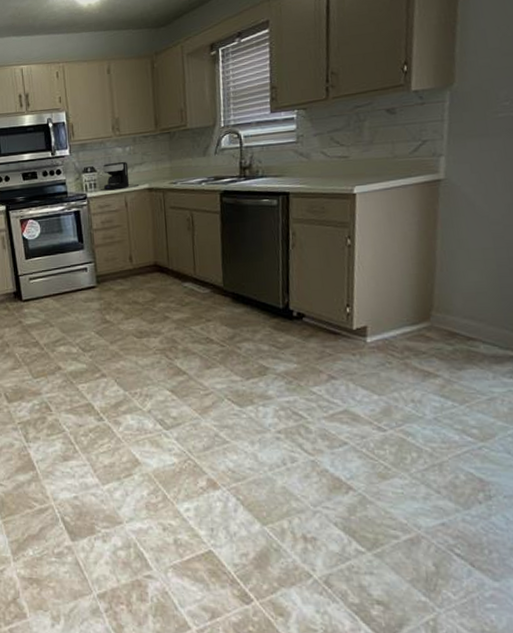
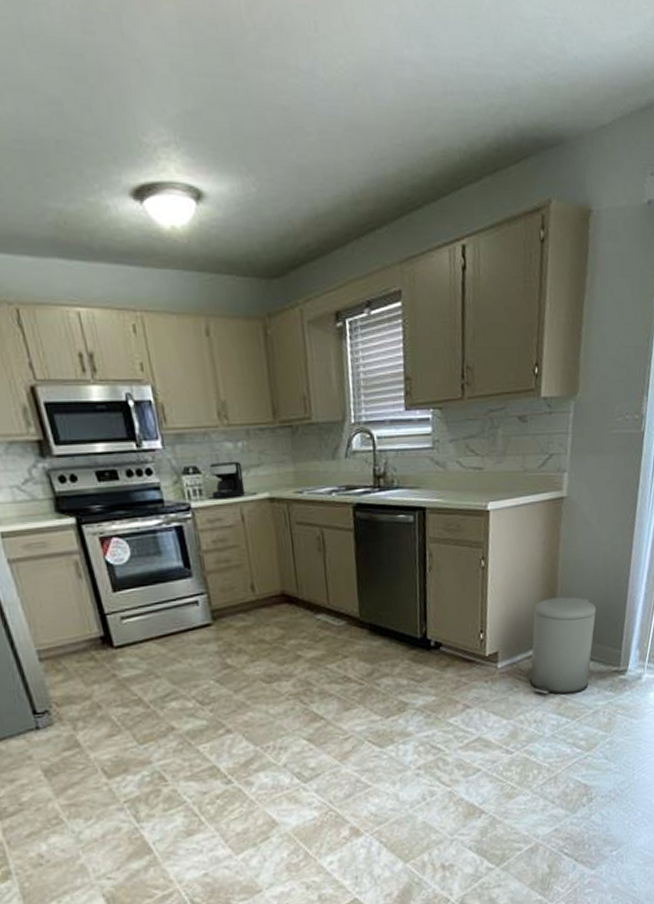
pedal bin: none [405,276,488,377] -> present [530,596,597,695]

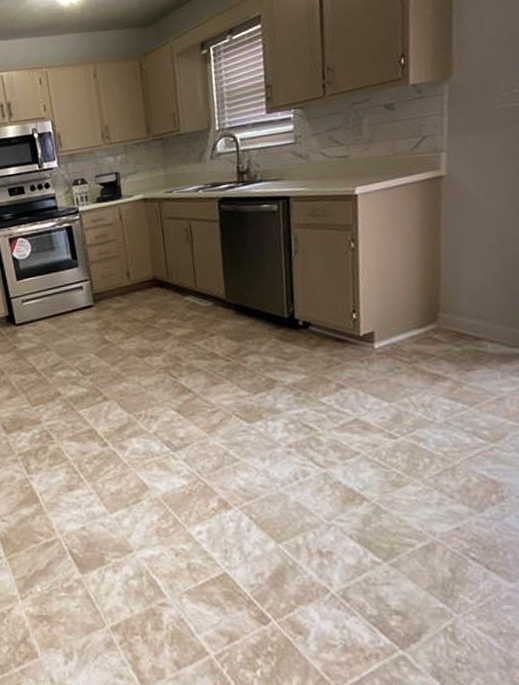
pedal bin: present [530,596,597,695] -> none [413,275,493,379]

